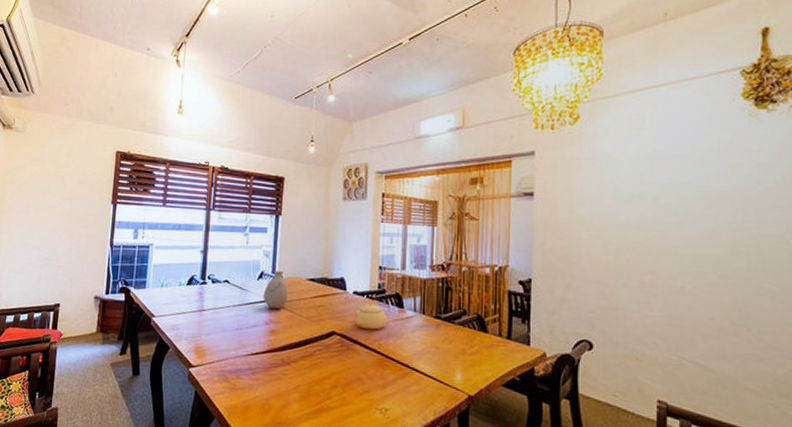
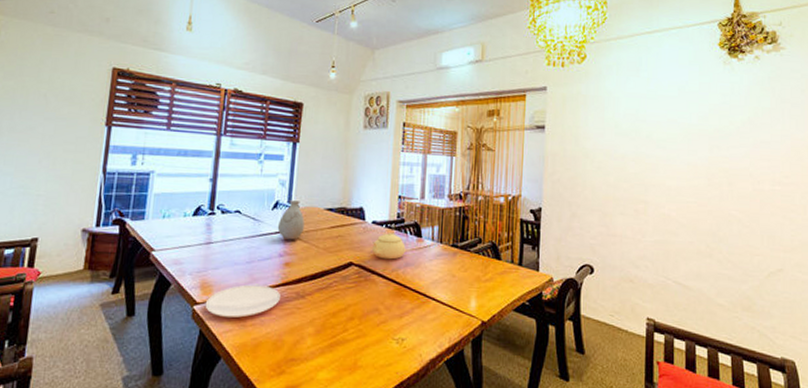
plate: none [199,350,267,381] -> present [205,284,280,318]

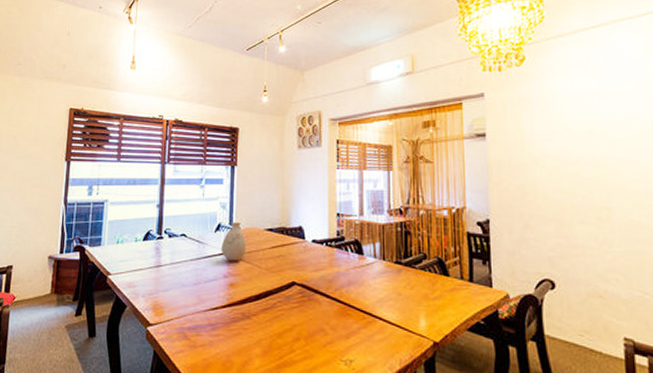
plate: present [205,284,280,318] -> none [157,306,227,339]
teapot: present [372,233,406,260] -> none [314,251,348,279]

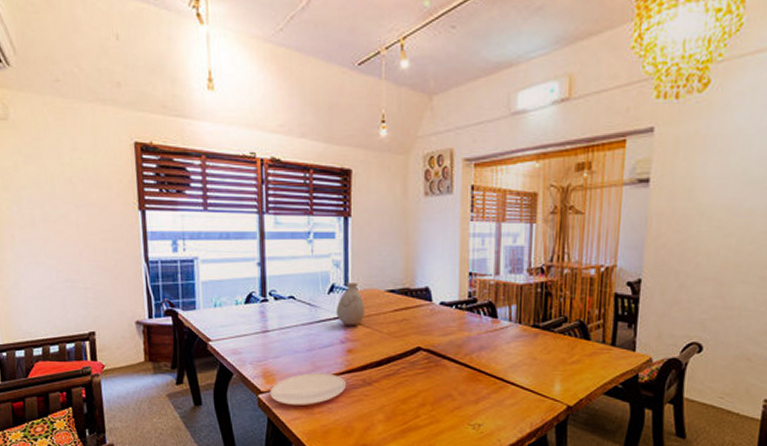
plate: none [157,306,227,339] -> present [269,373,346,406]

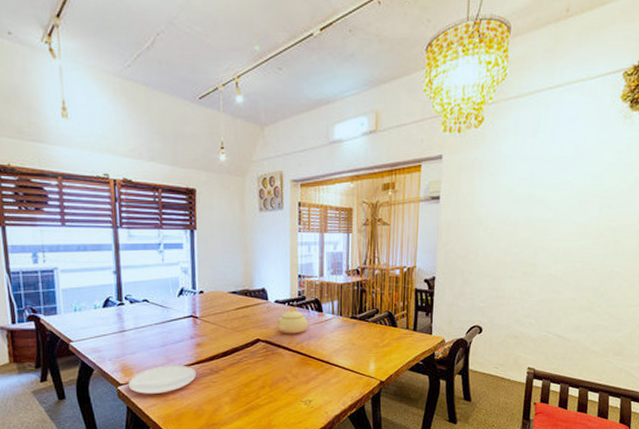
vase: present [336,283,365,325] -> none [185,286,211,323]
teapot: none [442,314,479,343] -> present [277,310,308,334]

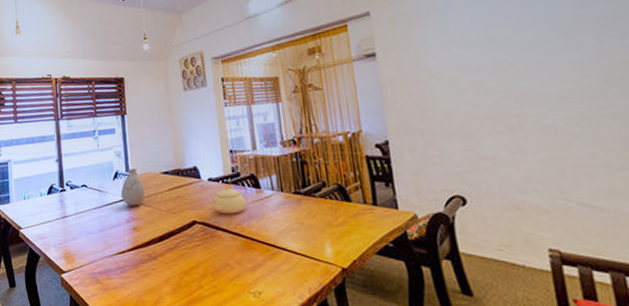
plate: present [128,365,196,394] -> none [70,251,135,282]
vase: none [185,286,211,323] -> present [120,168,145,206]

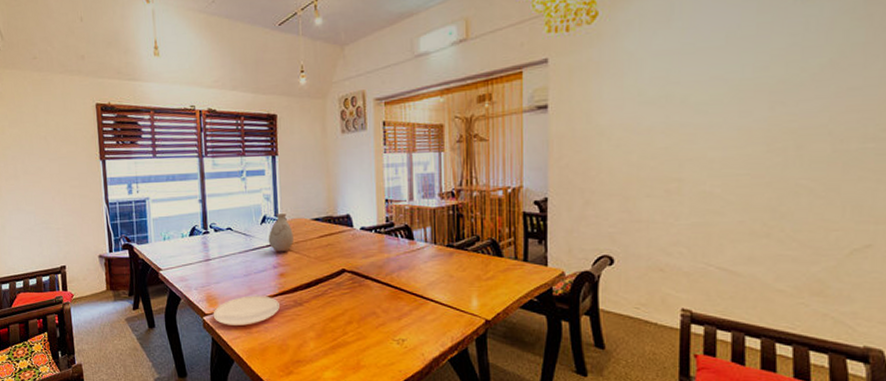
plate: none [70,251,135,282] -> present [213,296,280,326]
teapot: present [212,188,247,215] -> none [363,238,398,264]

